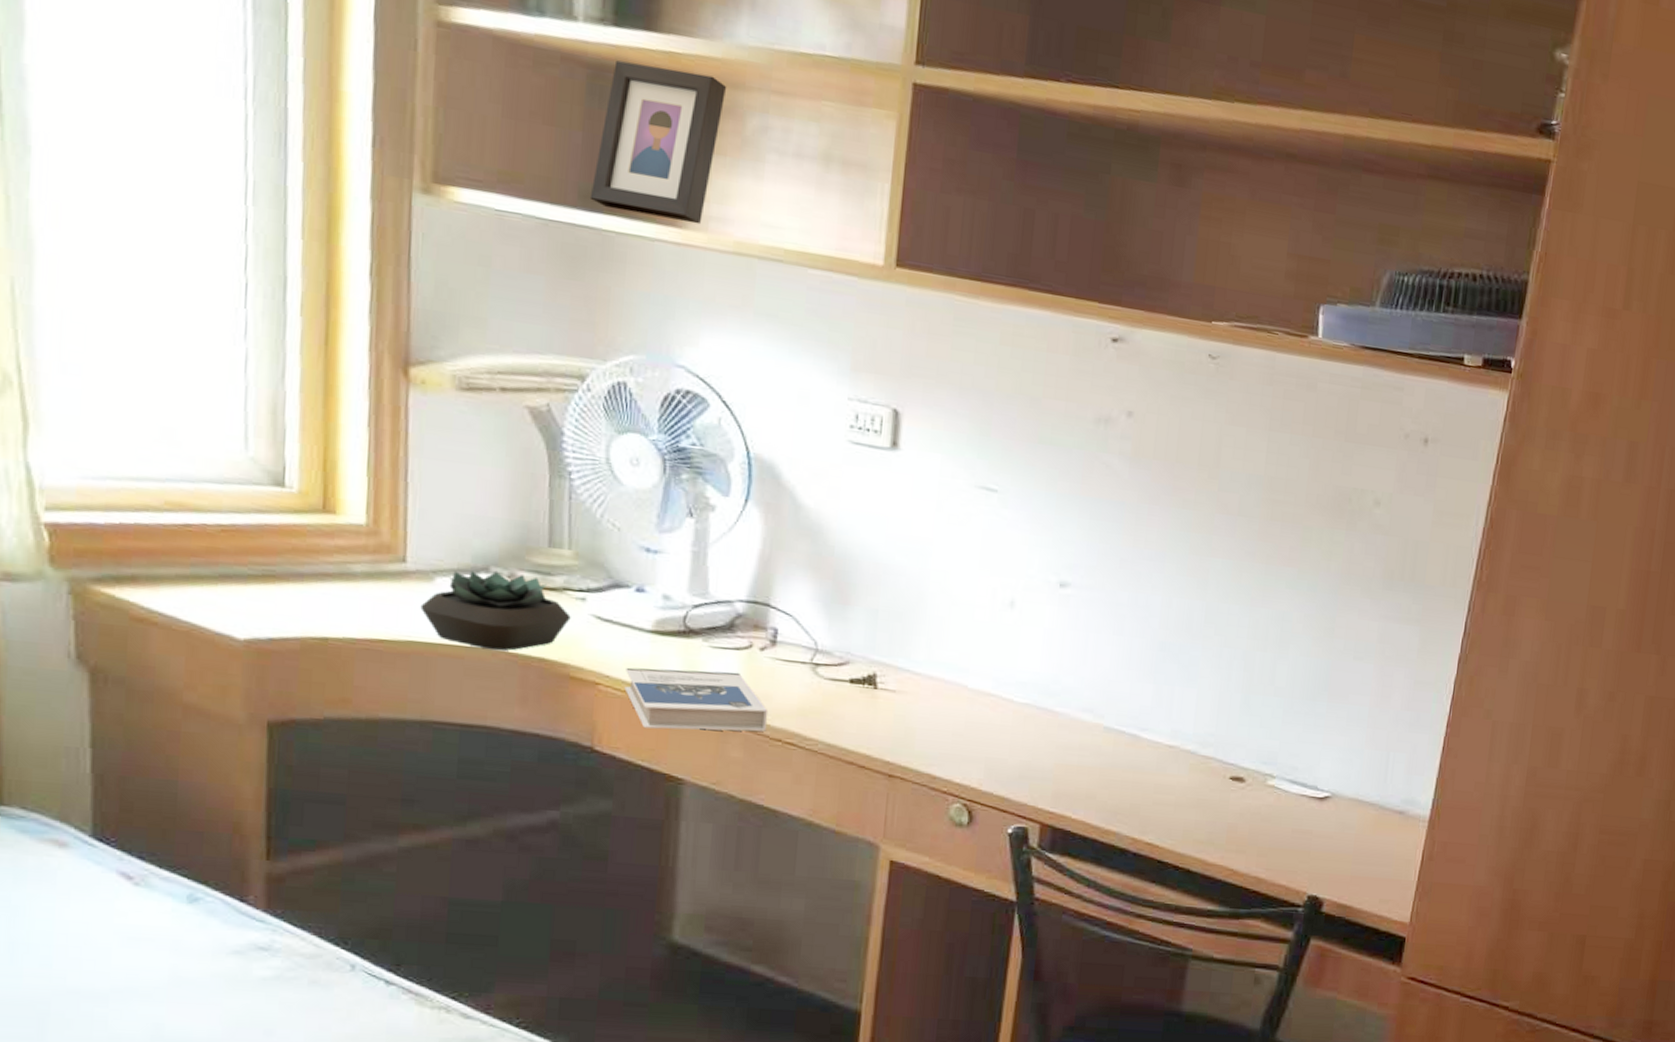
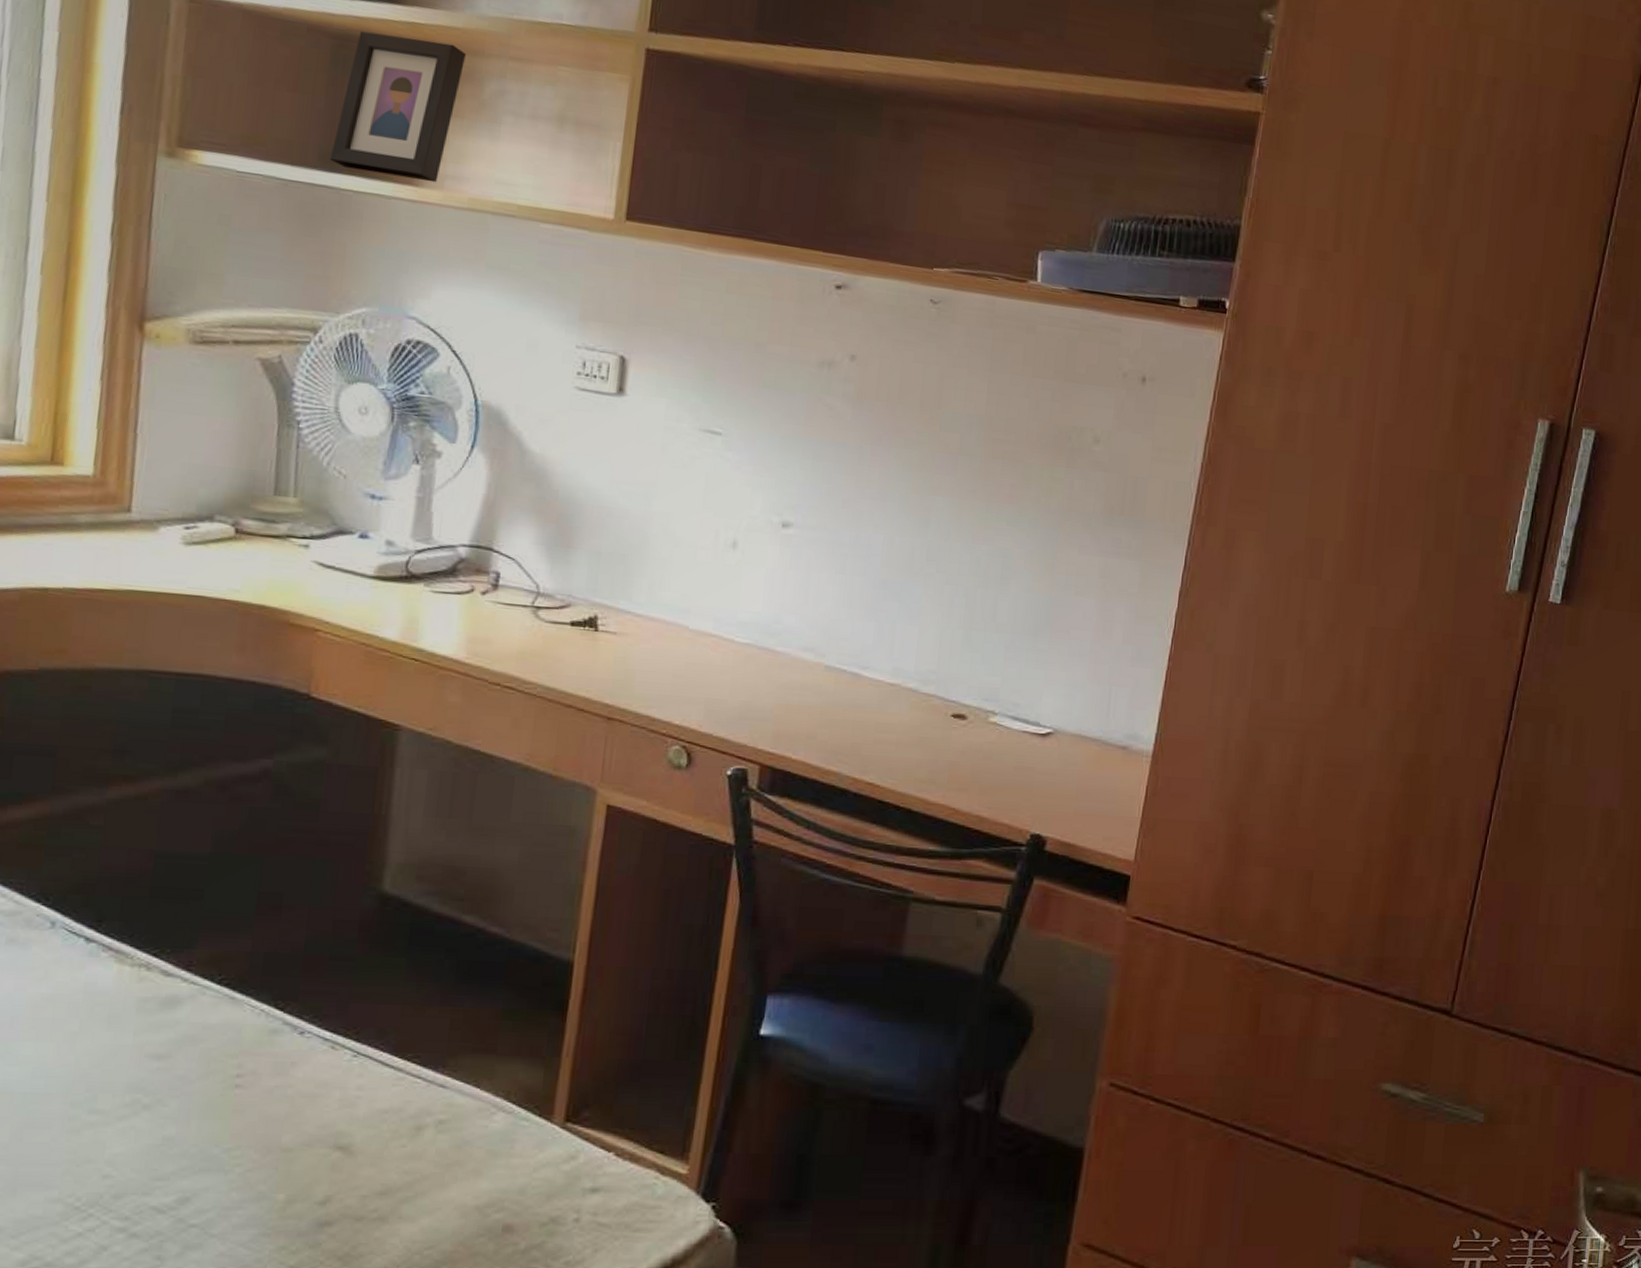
succulent plant: present [420,571,571,651] -> none [142,520,293,598]
hardback book: present [624,667,768,732] -> none [344,613,488,676]

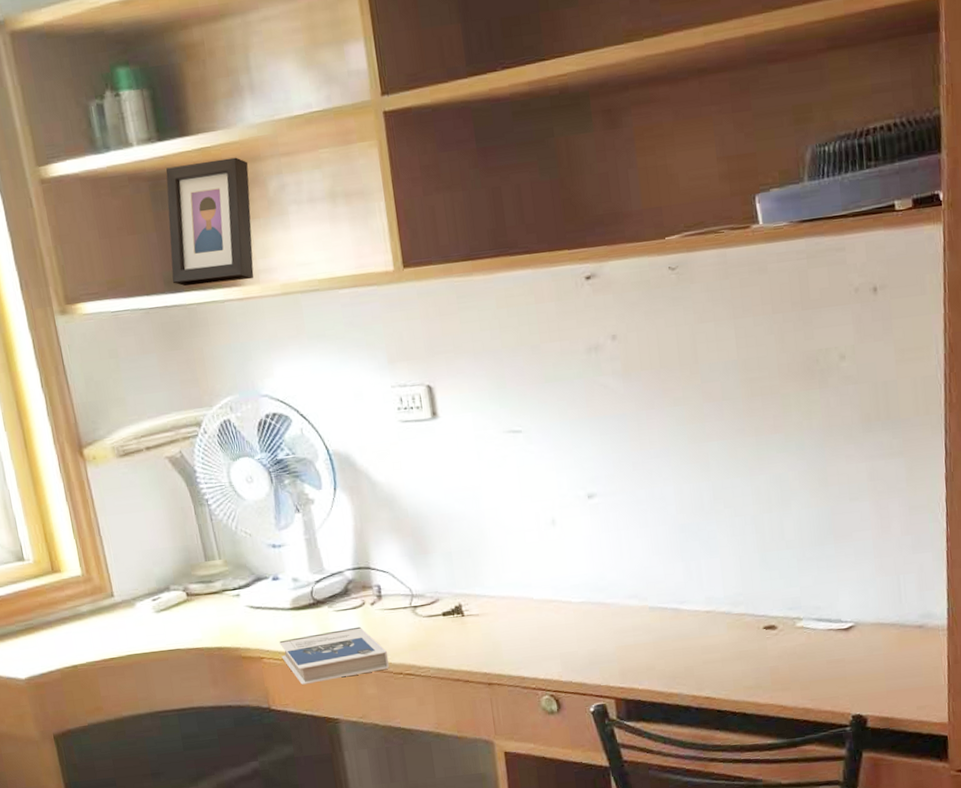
hardback book: none [344,613,488,676] -> present [279,626,390,686]

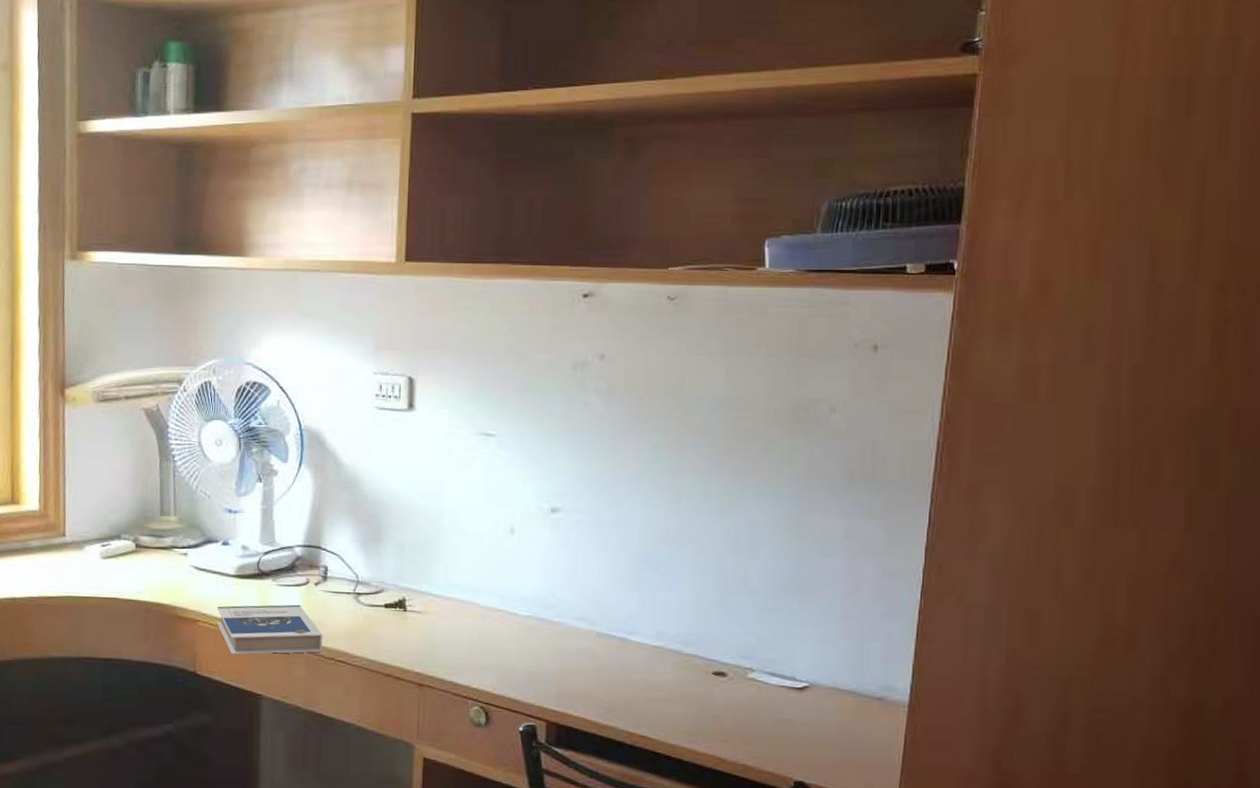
picture frame: present [165,157,254,287] -> none [181,137,275,252]

